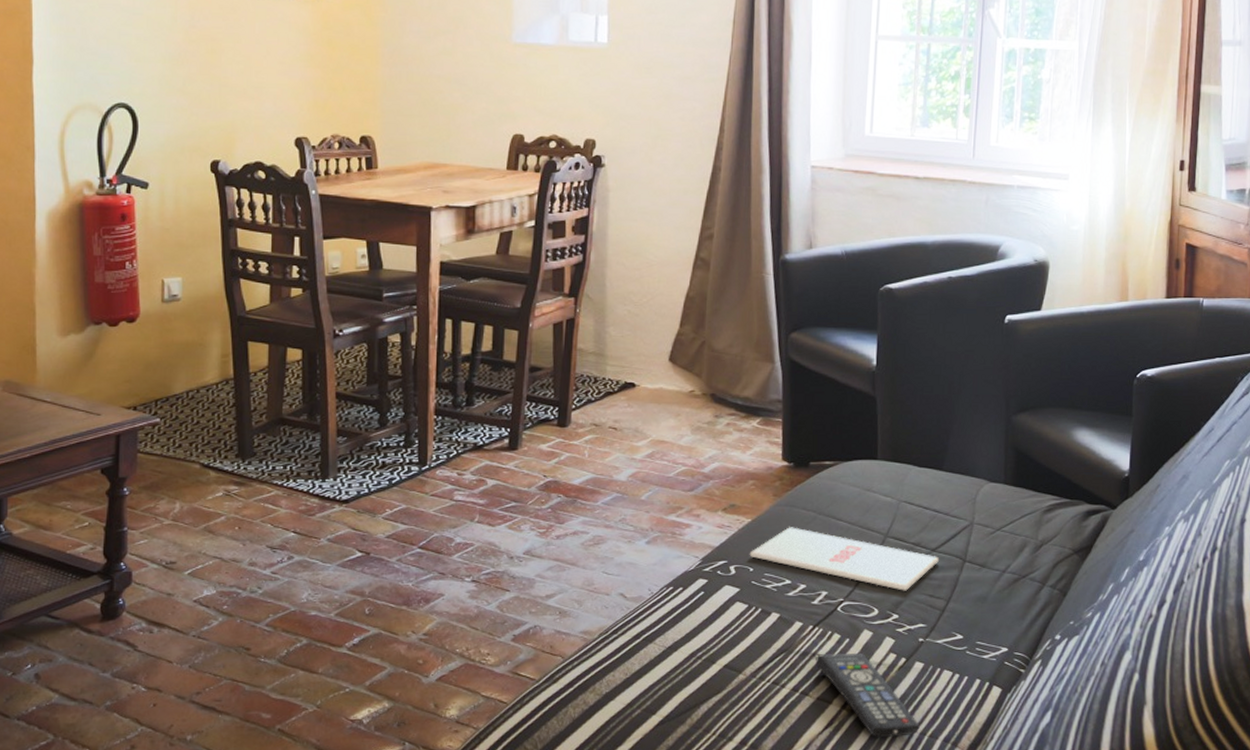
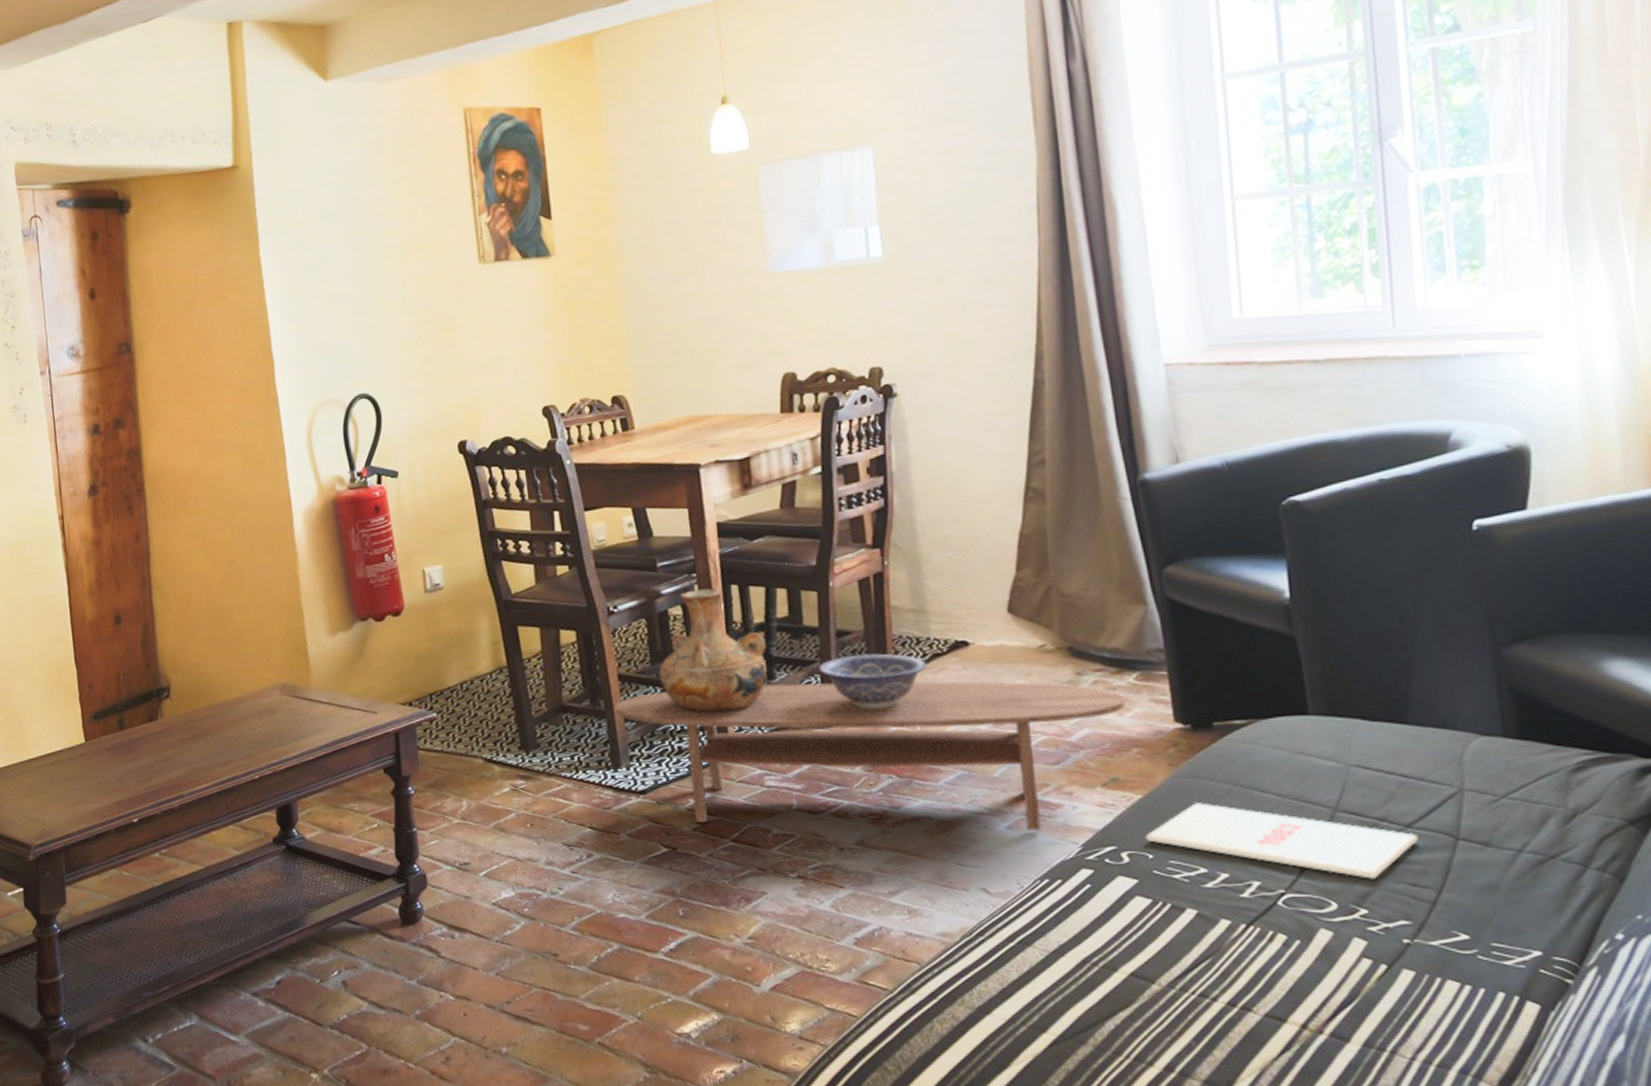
coffee table: none [329,410,748,545] -> present [614,681,1126,830]
vase: none [372,319,469,431] -> present [658,587,768,712]
decorative bowl: none [511,388,601,437] -> present [818,653,928,709]
remote control: present [815,653,920,737] -> none [1255,958,1421,1065]

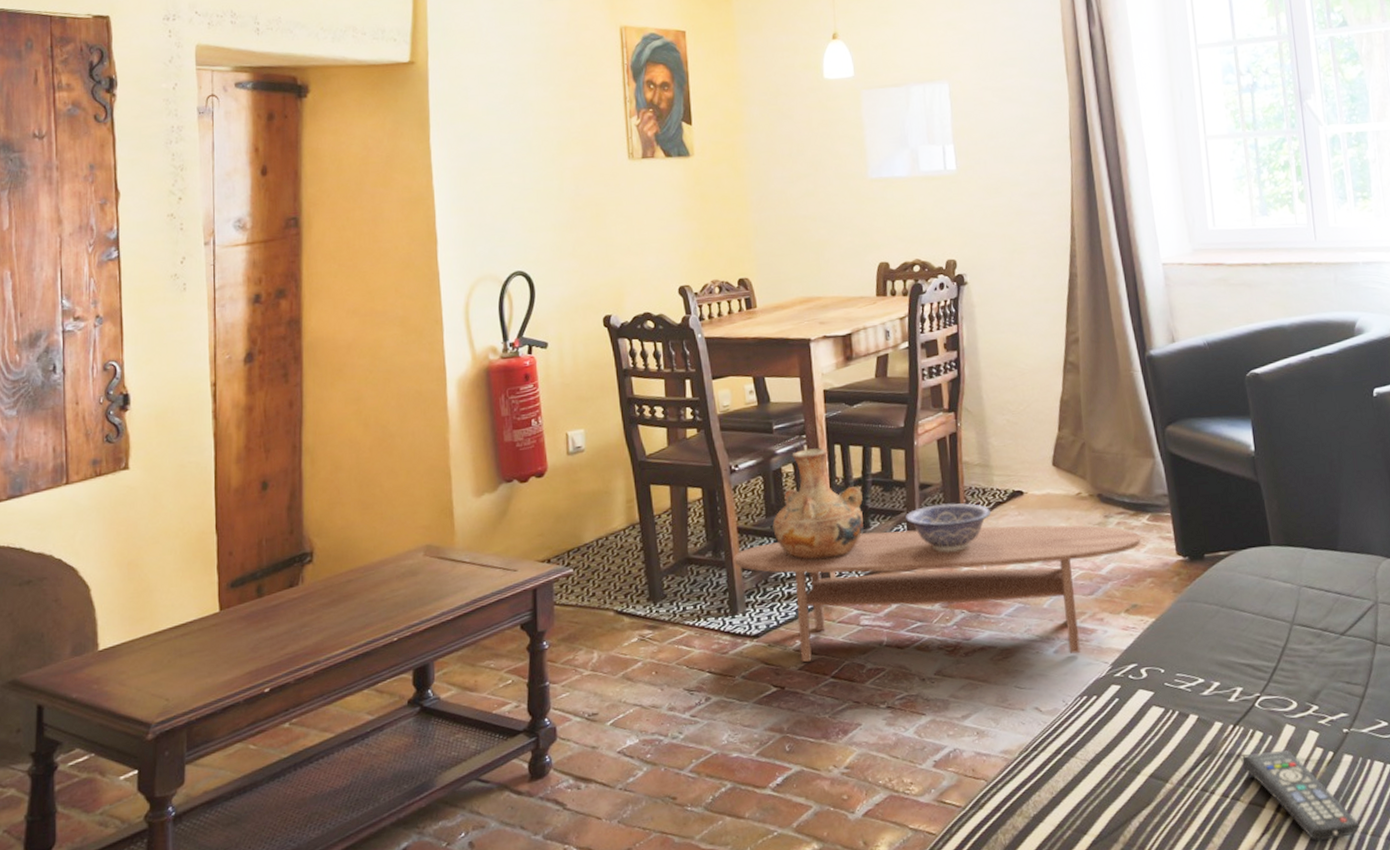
magazine: present [1145,803,1418,879] -> none [1158,622,1349,680]
remote control: none [1255,958,1421,1065] -> present [1241,750,1360,840]

